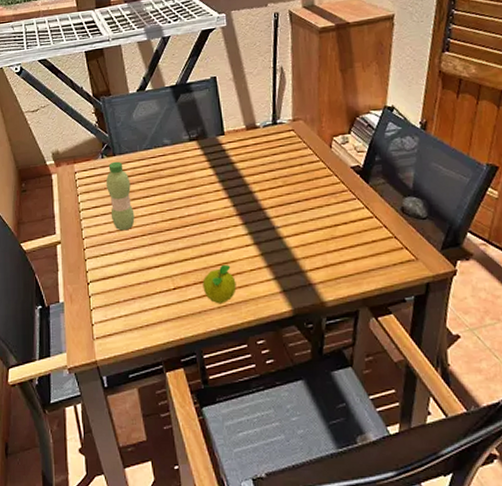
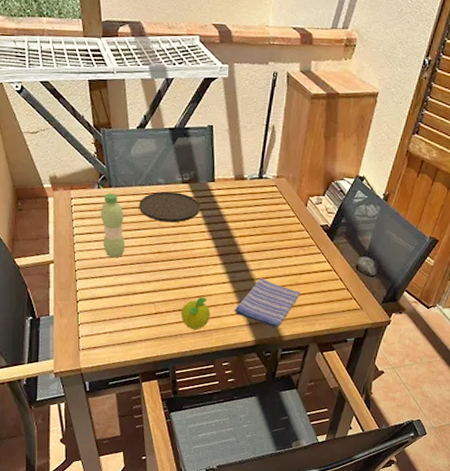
plate: none [146,151,212,186] -> present [139,192,201,223]
dish towel: none [263,234,339,293] -> present [234,277,301,328]

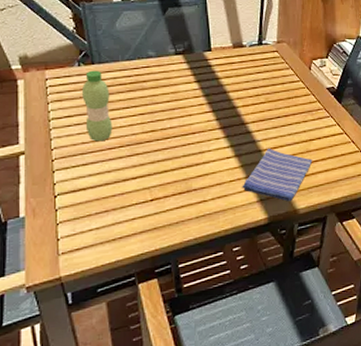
plate: present [139,192,201,223] -> none [128,65,197,98]
fruit: present [181,296,210,330] -> none [181,175,215,214]

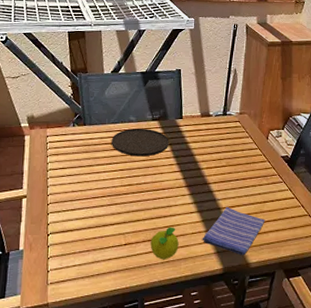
water bottle: present [81,70,113,142] -> none [74,130,97,191]
plate: none [128,65,197,98] -> present [112,128,169,157]
fruit: none [181,175,215,214] -> present [150,226,179,260]

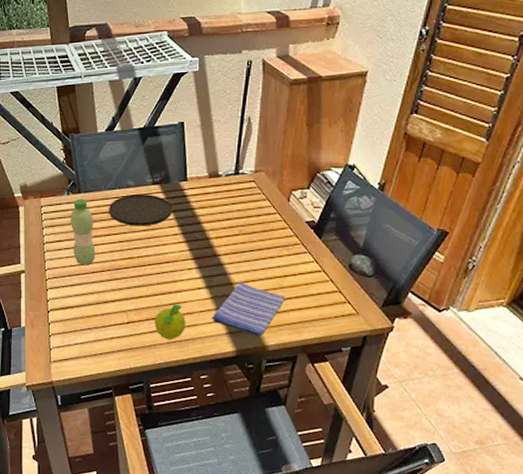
water bottle: none [74,130,97,191] -> present [70,199,96,266]

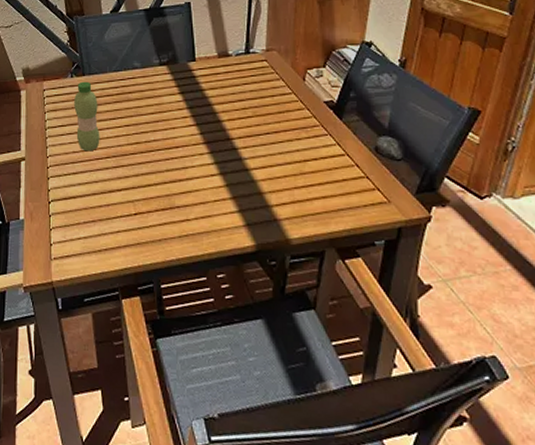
plate: present [109,194,173,226] -> none [115,76,181,109]
fruit: present [154,304,186,340] -> none [164,192,199,233]
dish towel: present [211,281,286,337] -> none [227,167,308,229]

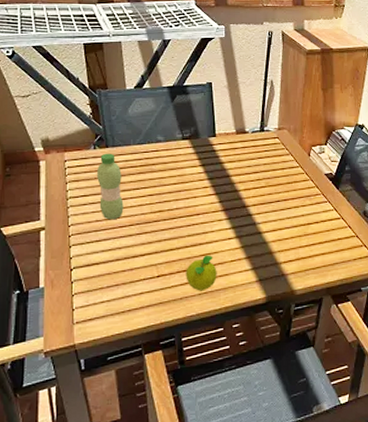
fruit: none [164,192,199,233] -> present [186,255,217,291]

